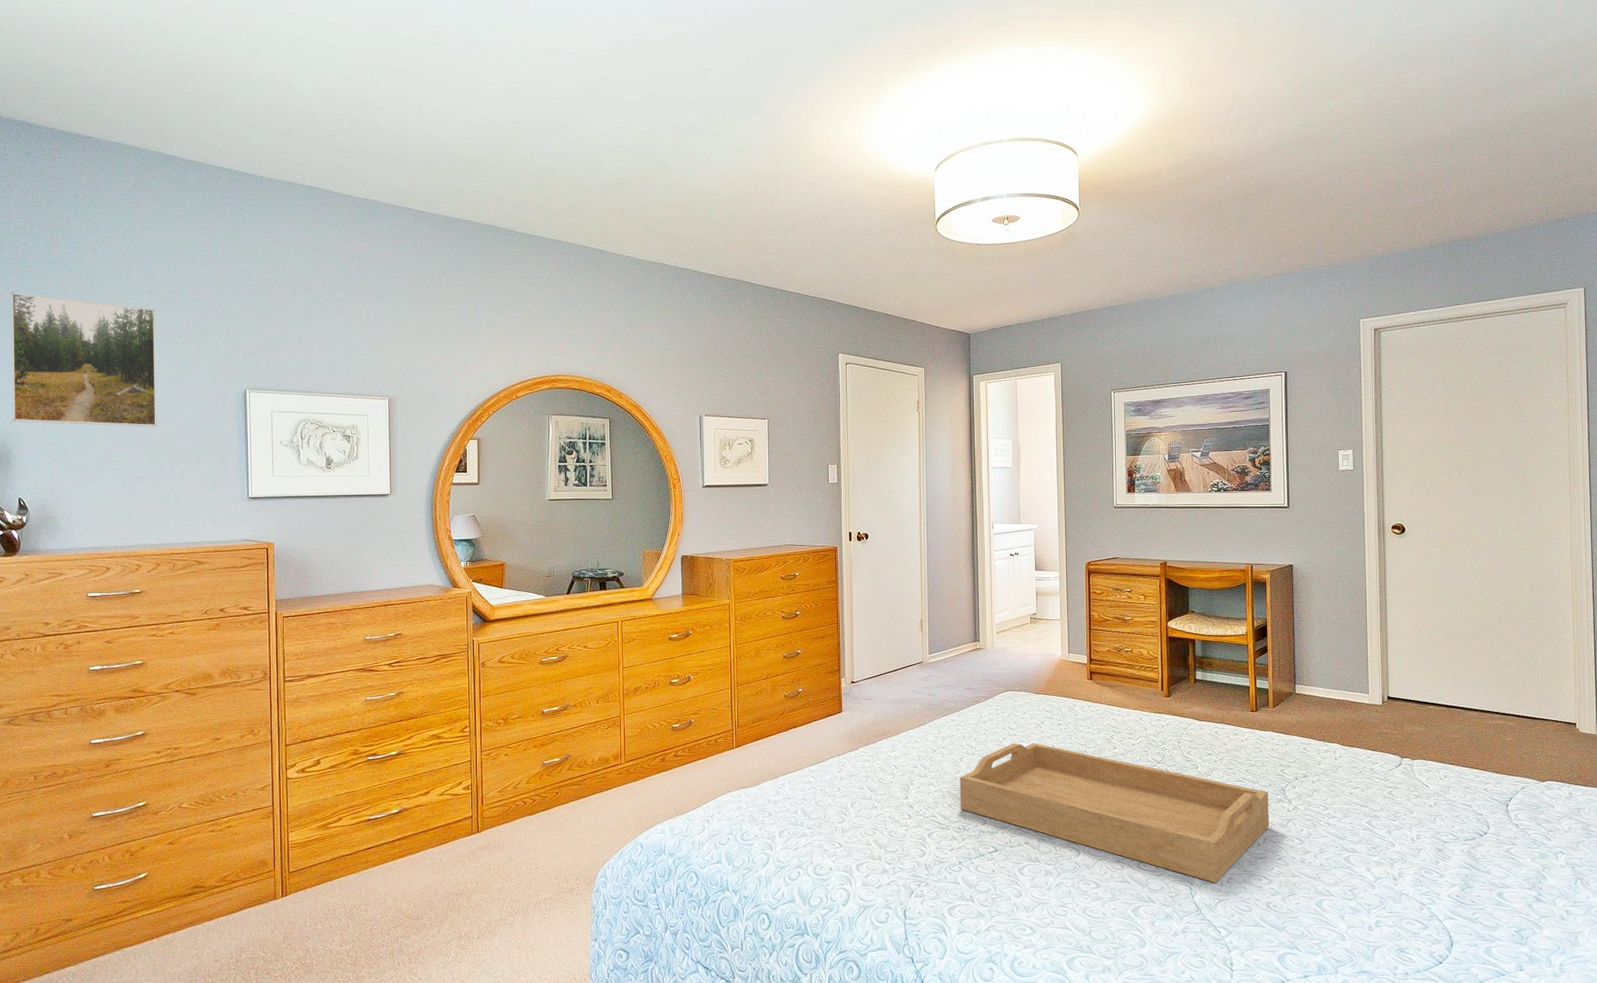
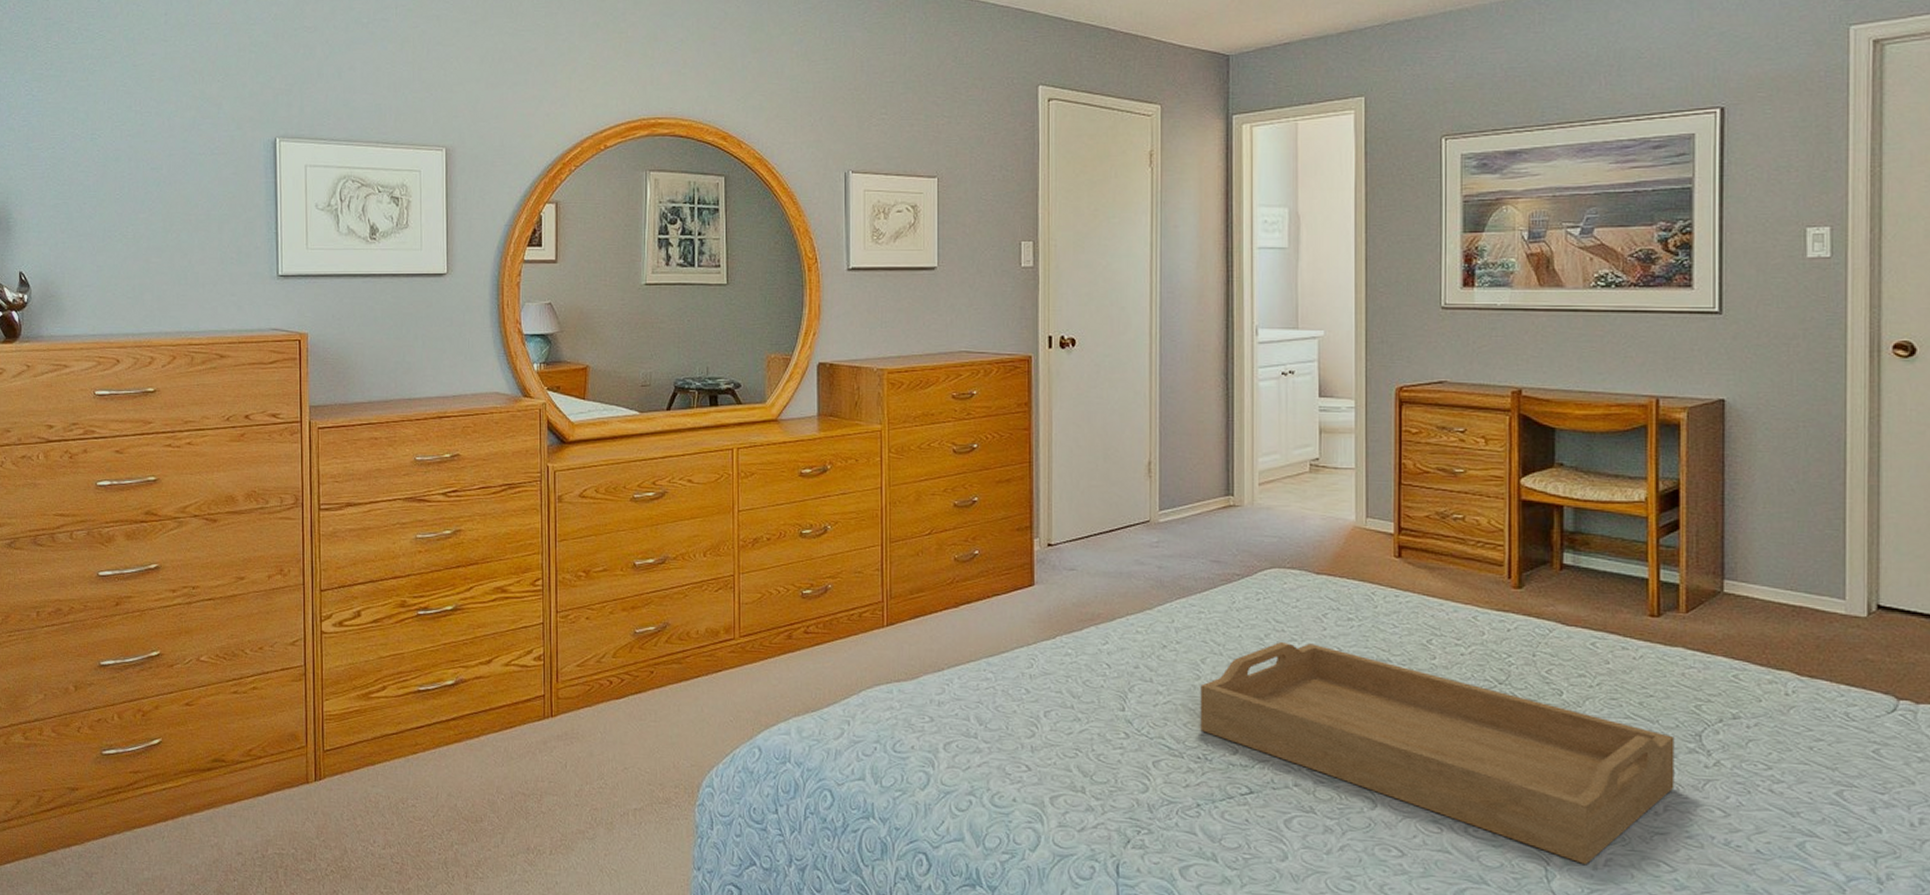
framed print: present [10,293,157,427] -> none [10,19,173,185]

